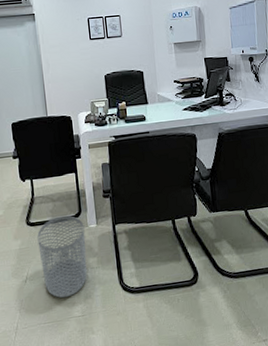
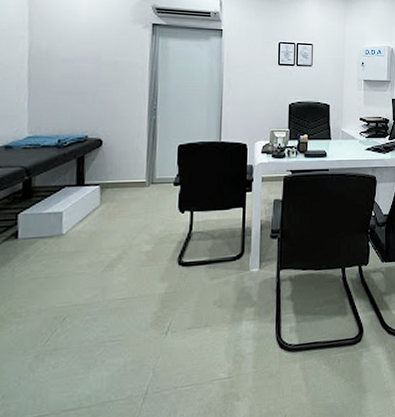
waste bin: present [37,215,87,298] -> none [188,256,245,356]

